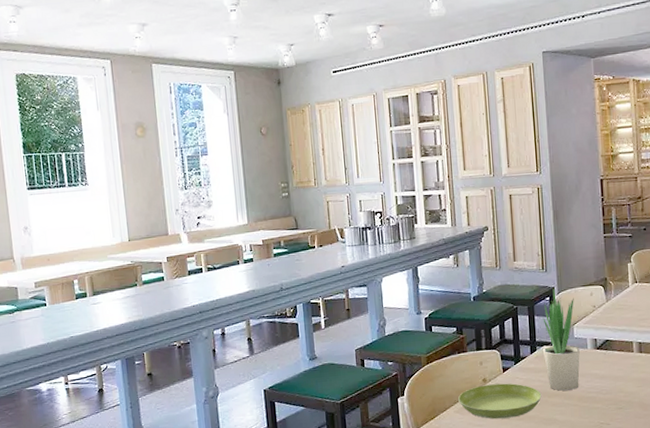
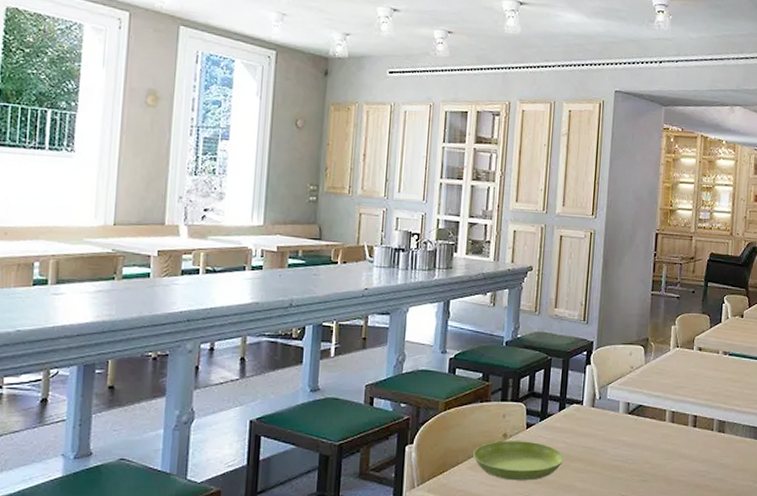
potted plant: present [543,288,580,391] -> none [572,342,612,456]

